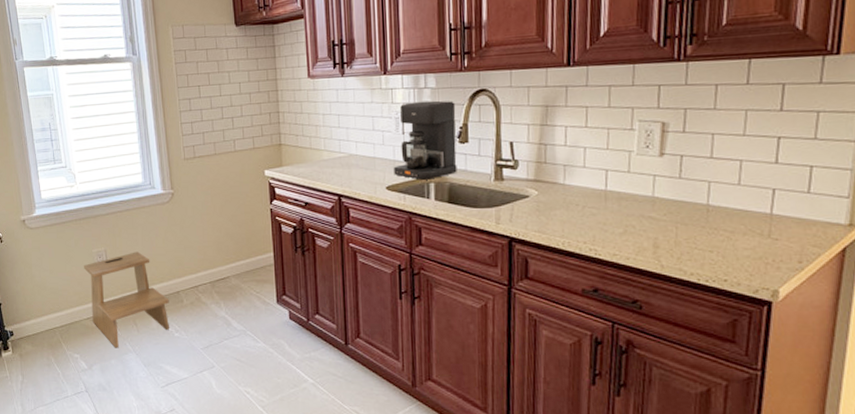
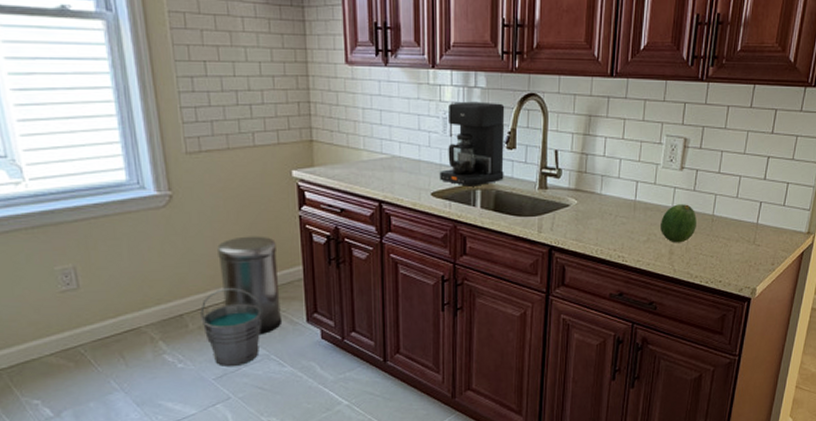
step stool: present [84,252,170,348] -> none [42,268,171,388]
bucket: none [192,271,242,338] -> present [200,288,264,366]
pedal bin: none [206,226,256,313] -> present [217,236,281,336]
fruit: none [639,193,687,236] -> present [661,204,697,243]

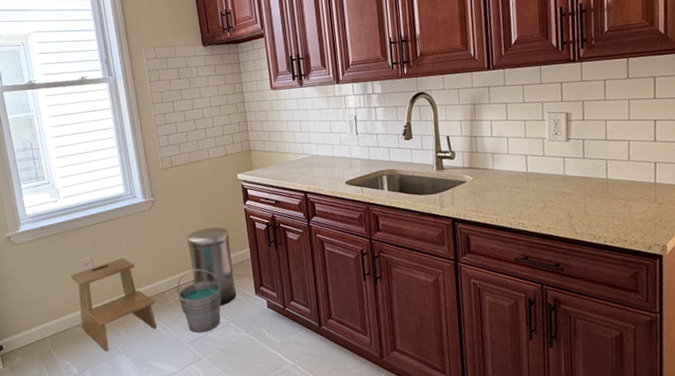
step stool: none [42,268,171,388] -> present [71,258,158,352]
coffee maker: present [439,101,505,186] -> none [351,103,405,174]
fruit: present [661,204,697,243] -> none [555,171,592,208]

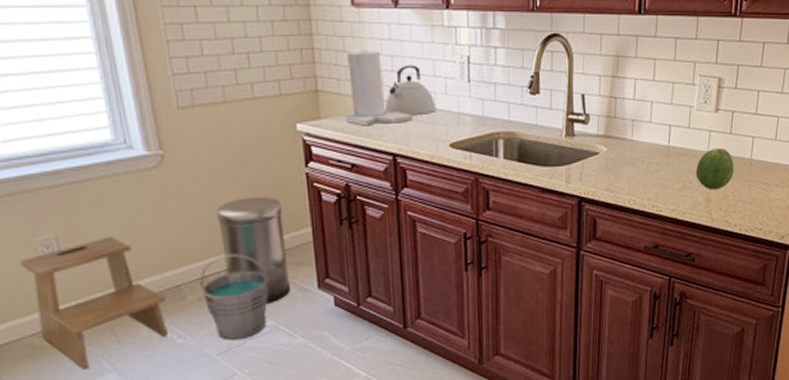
paper towel: none [269,118,317,173] -> present [345,50,413,126]
kettle: none [296,126,334,163] -> present [384,65,437,115]
fruit: none [555,171,592,208] -> present [696,148,734,190]

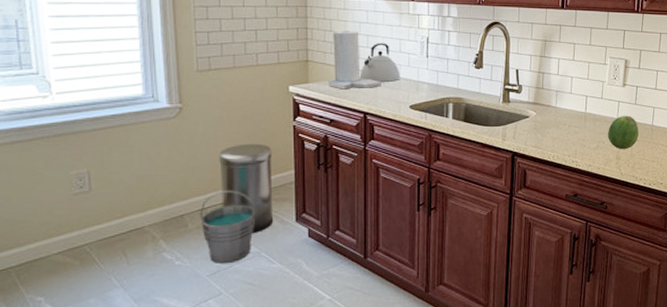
step stool: present [20,236,169,370] -> none [57,172,170,285]

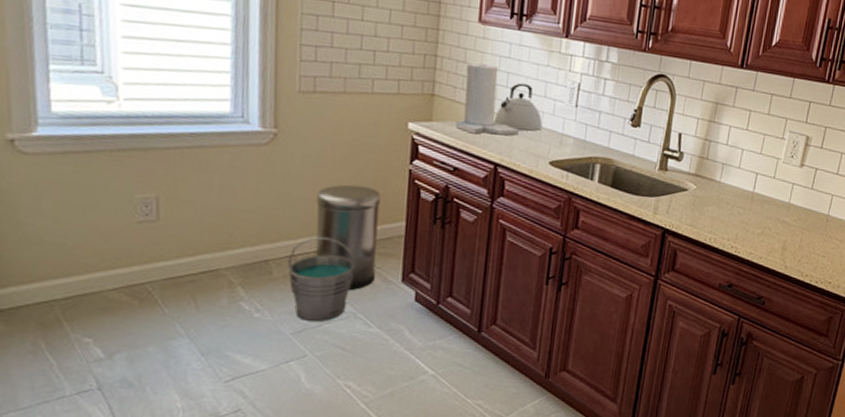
fruit: present [608,116,639,150] -> none [775,200,812,240]

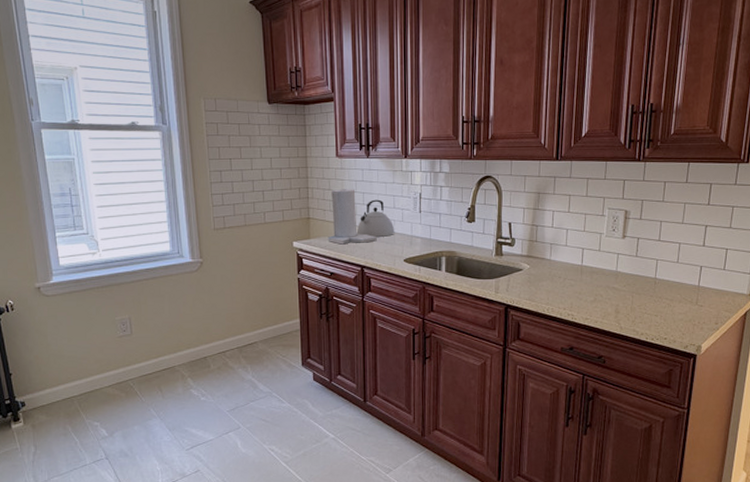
bucket: present [287,237,357,321] -> none [220,337,268,401]
pedal bin: present [315,184,381,291] -> none [235,294,282,376]

